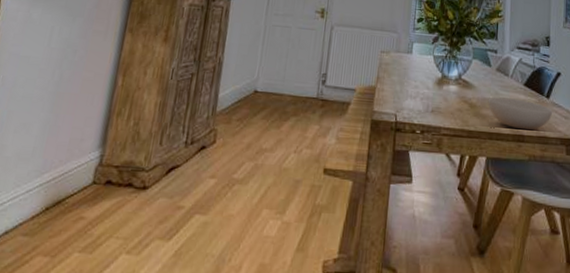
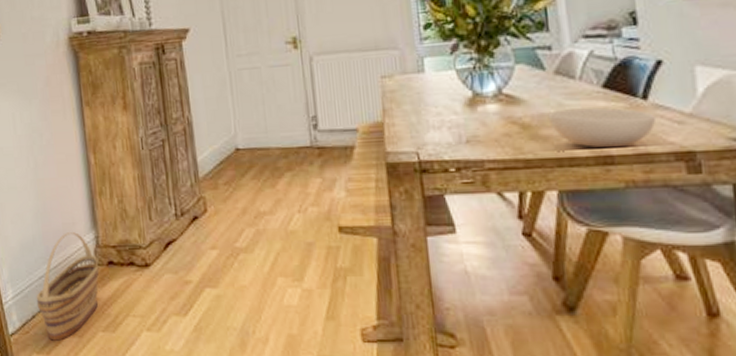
basket: none [14,148,97,260] -> present [36,232,100,341]

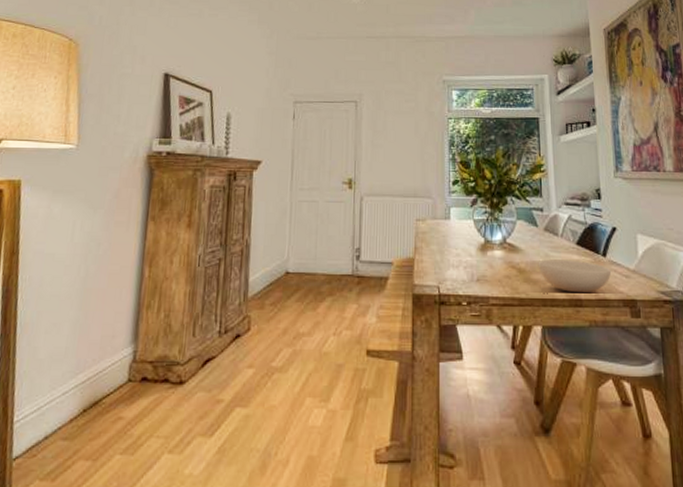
basket: present [36,232,100,341] -> none [52,345,132,465]

